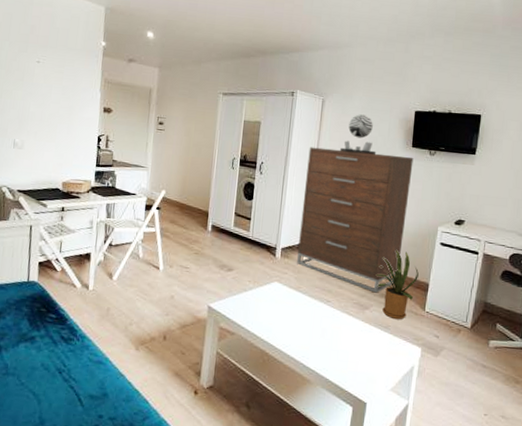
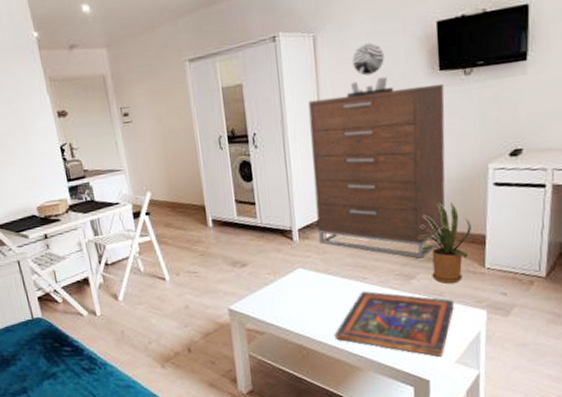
painted panel: none [294,312,397,383] -> present [334,291,455,357]

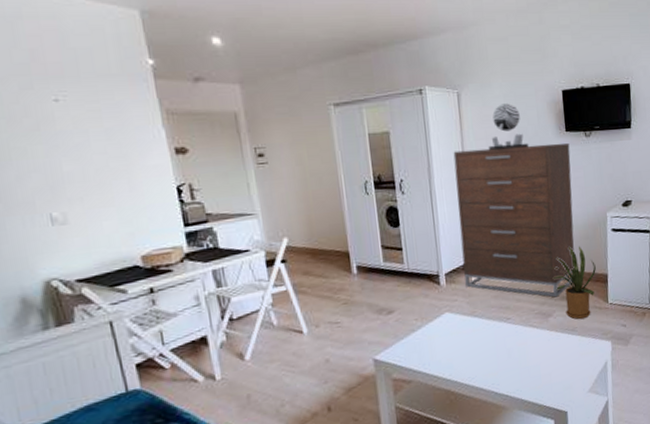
painted panel: present [334,291,455,357] -> none [481,331,586,388]

